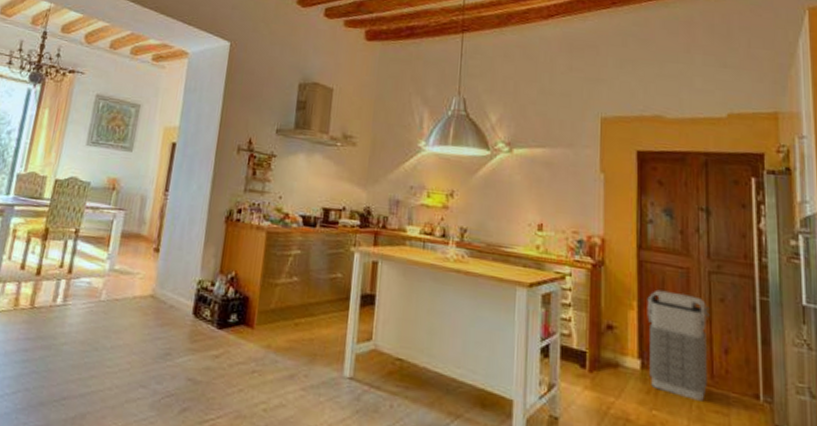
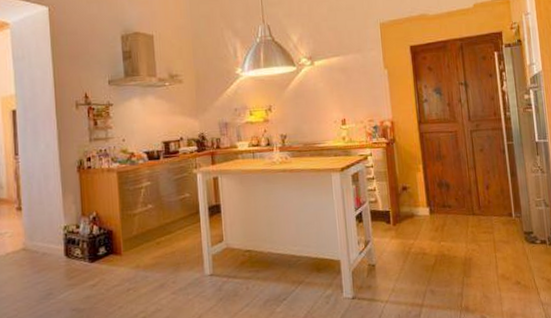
grenade: present [647,289,710,401] -> none [429,151,477,228]

